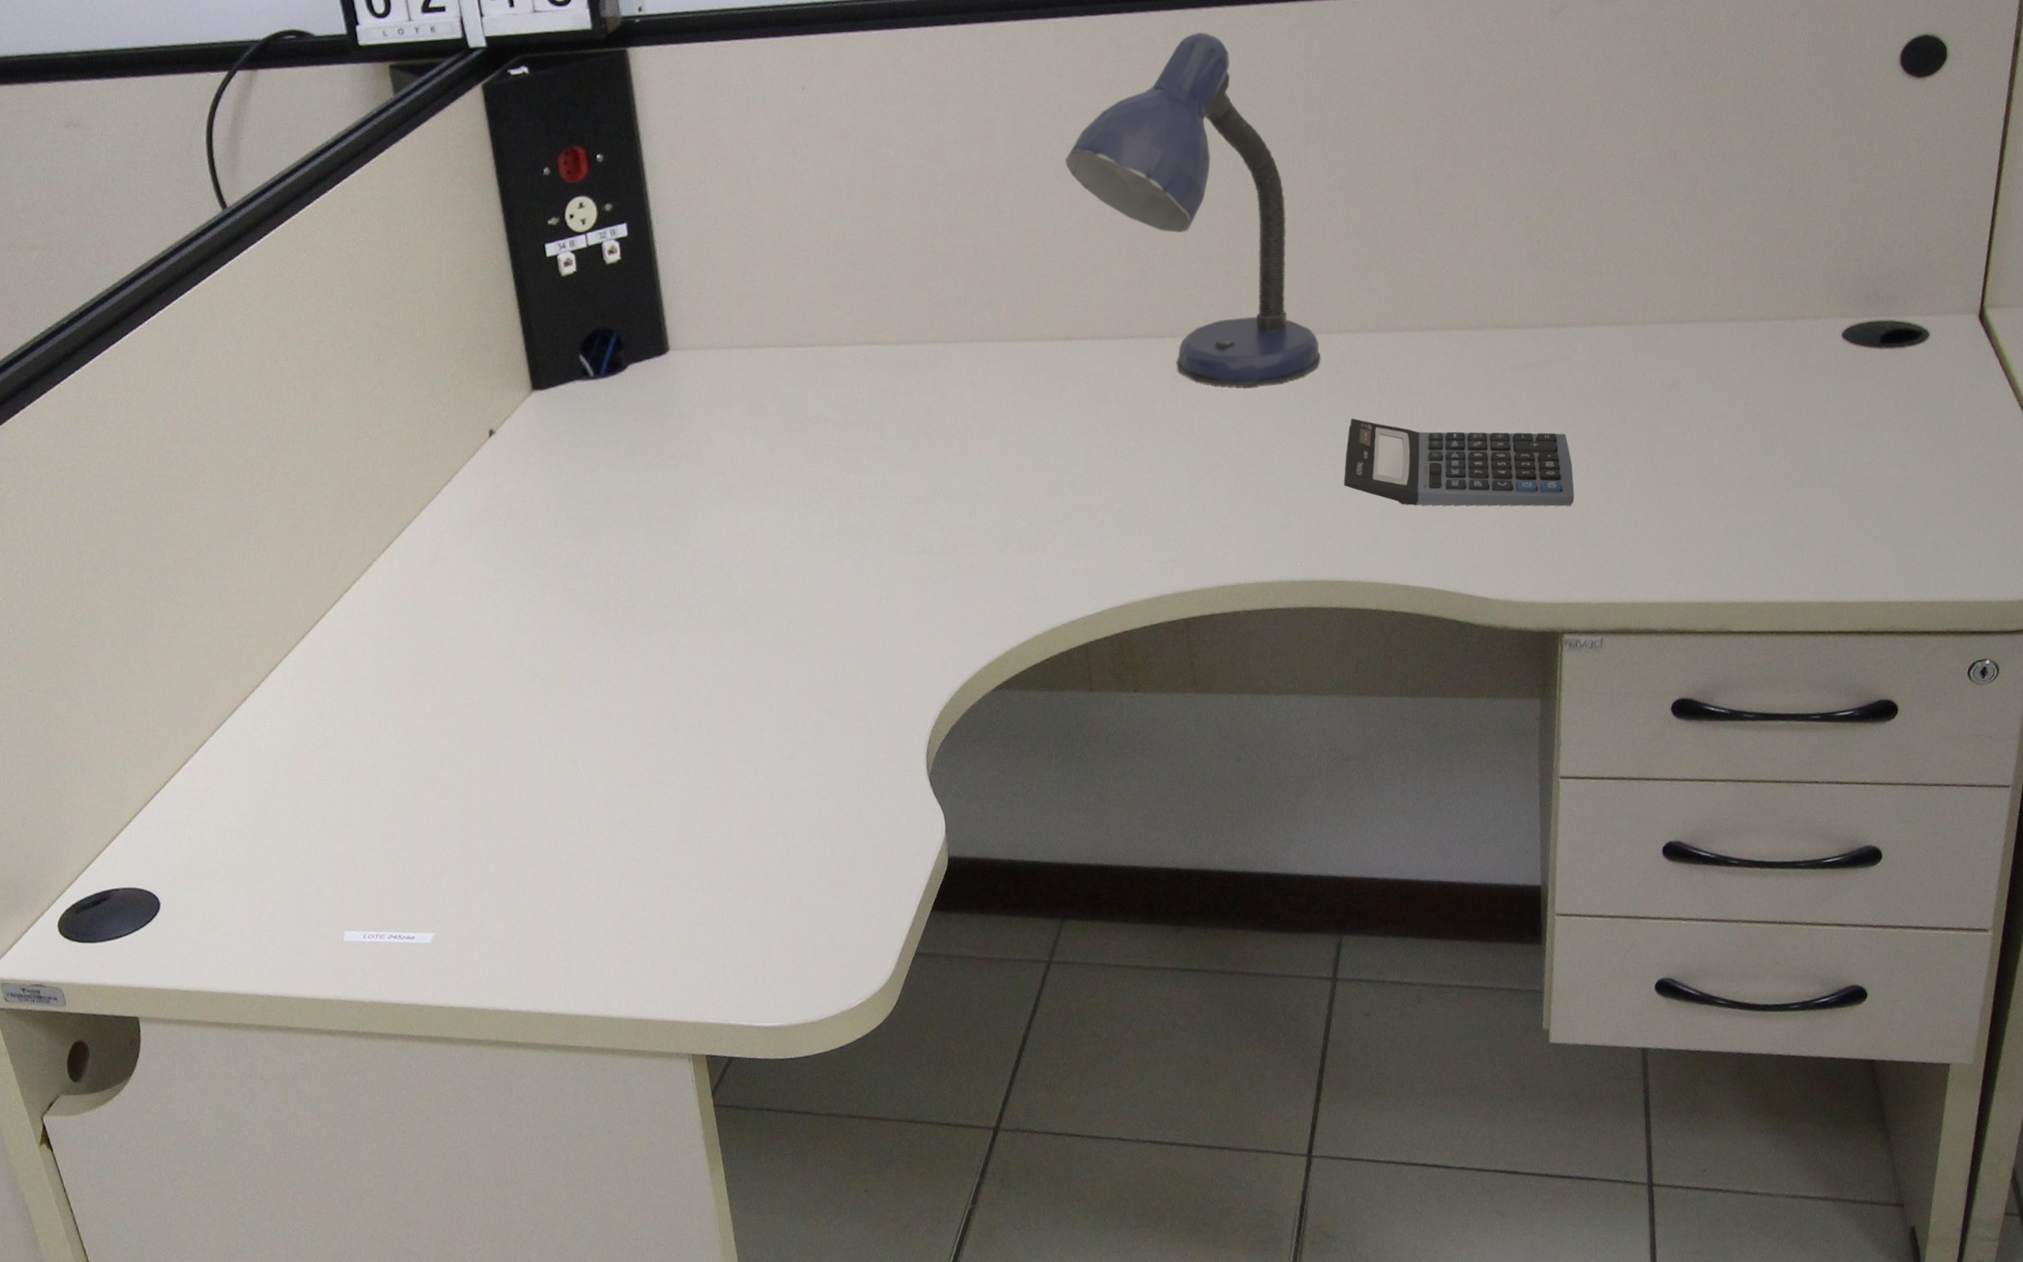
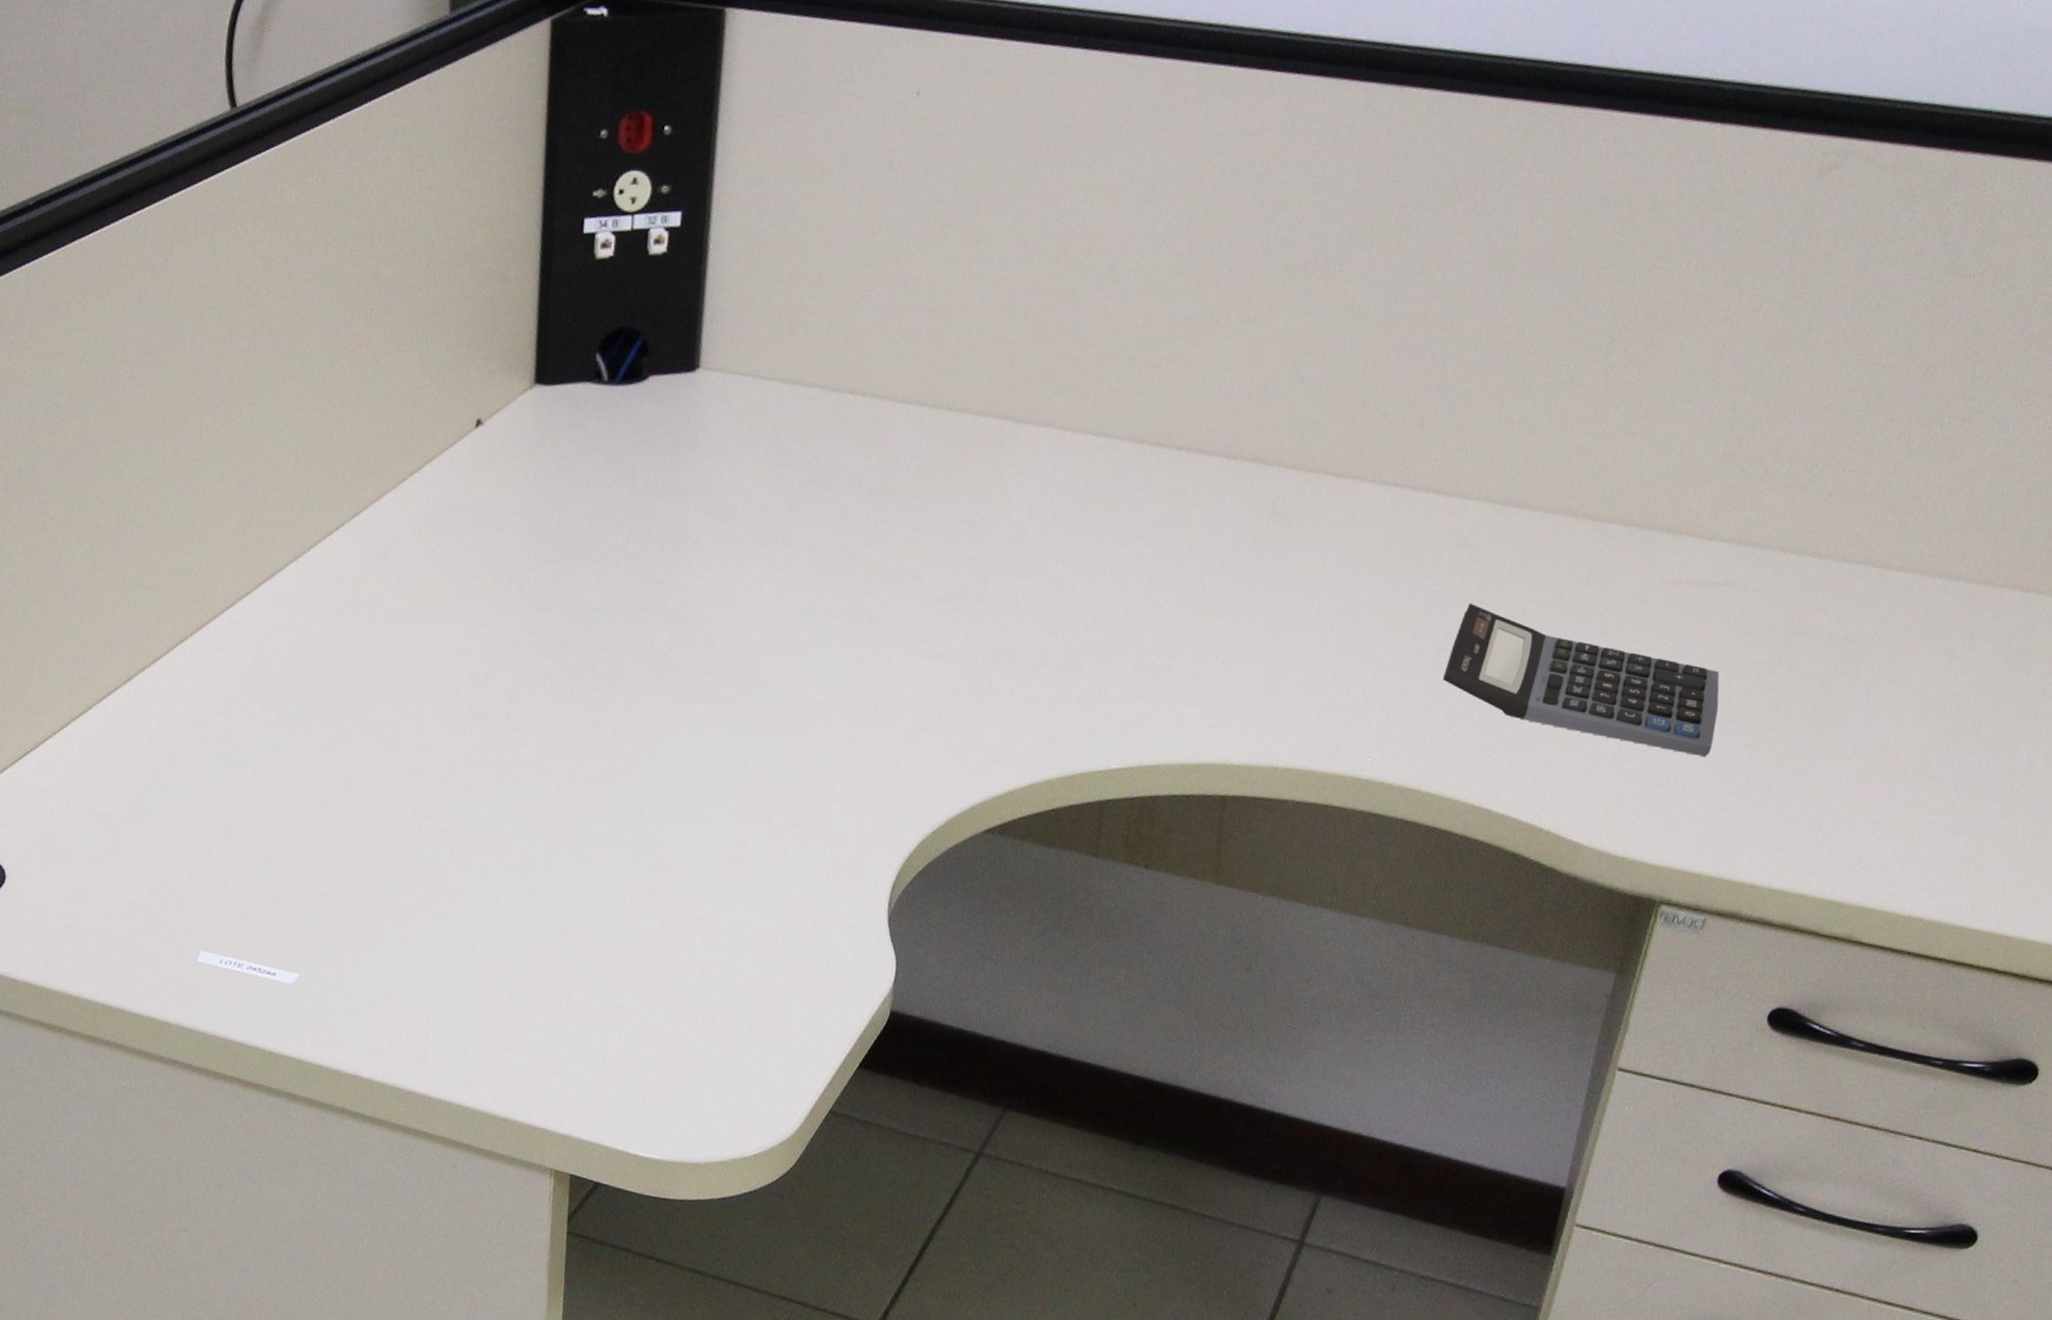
desk lamp: present [1065,32,1321,387] -> none [1202,114,1453,546]

